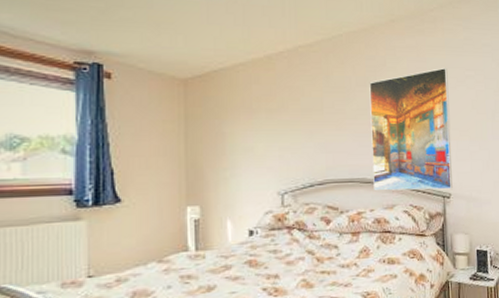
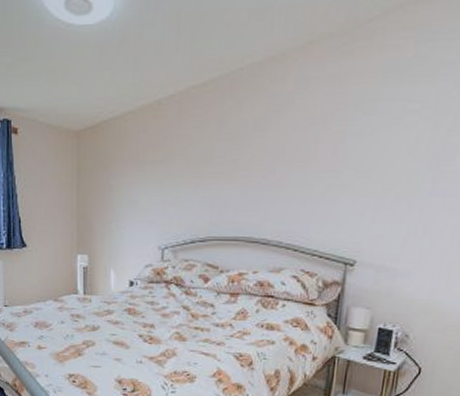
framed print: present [369,67,453,191] -> none [260,100,380,256]

